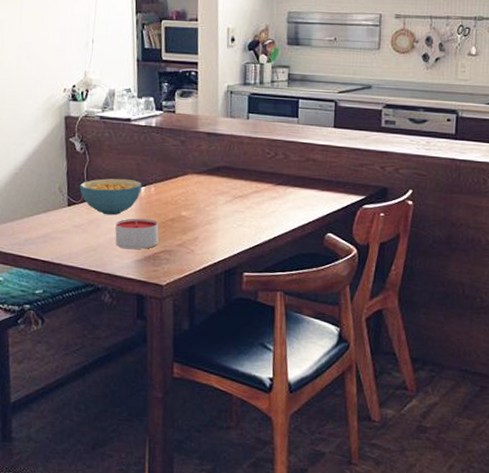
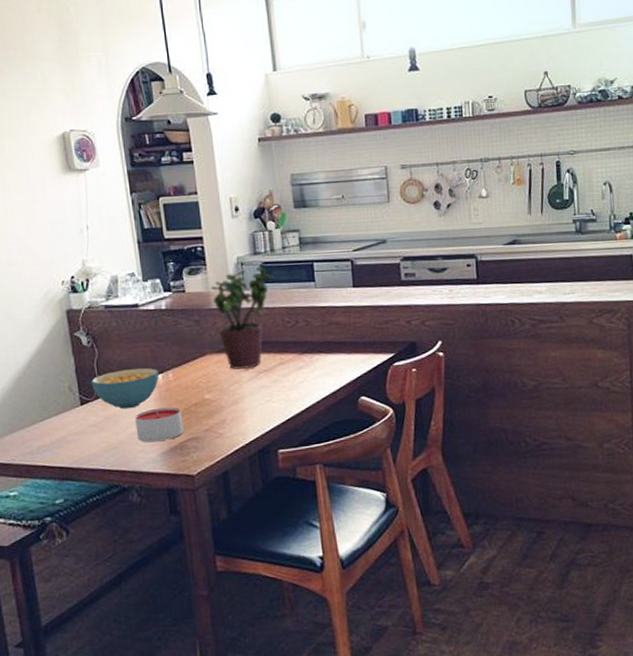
potted plant: none [199,96,259,192] -> present [210,266,274,370]

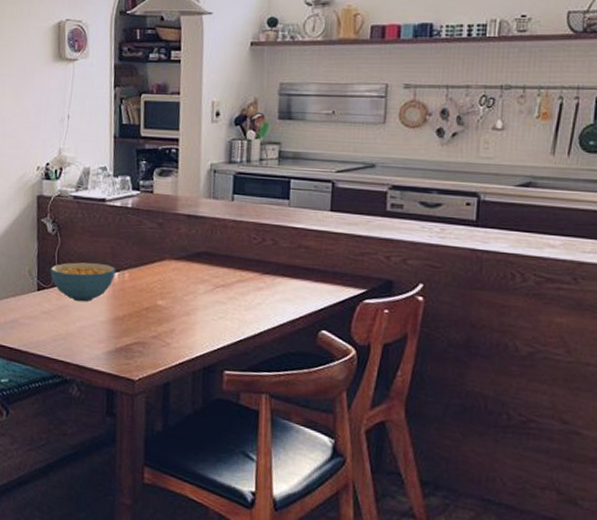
candle: present [135,407,184,443] -> none [85,305,132,340]
potted plant: present [210,266,274,370] -> none [179,175,246,281]

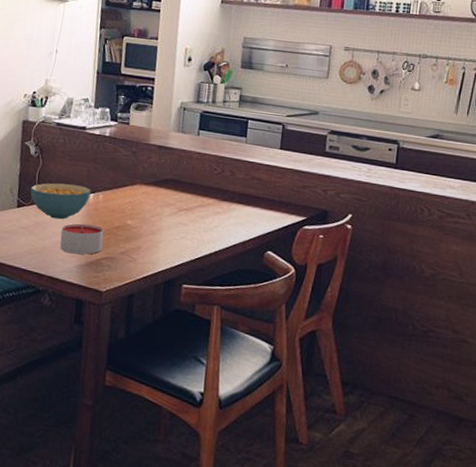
candle: none [85,305,132,340] -> present [60,223,104,255]

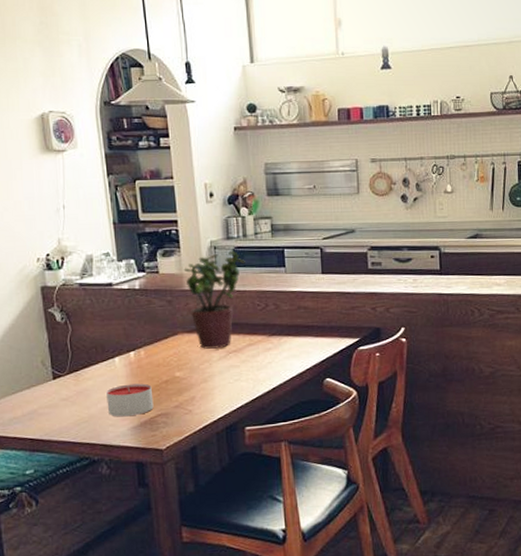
cereal bowl: present [30,183,91,220] -> none [64,345,131,385]
potted plant: none [151,113,210,205] -> present [183,250,245,349]

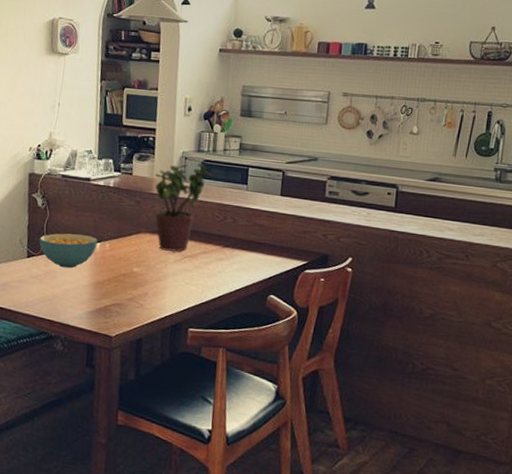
cereal bowl: none [64,345,131,385] -> present [39,233,98,269]
candle: present [106,383,154,417] -> none [69,271,111,302]

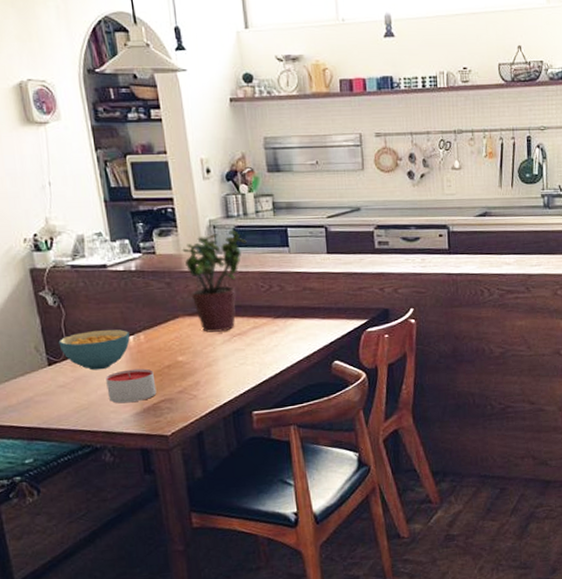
candle: none [69,271,111,302] -> present [106,368,157,404]

